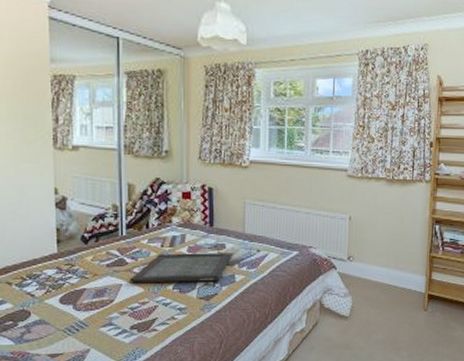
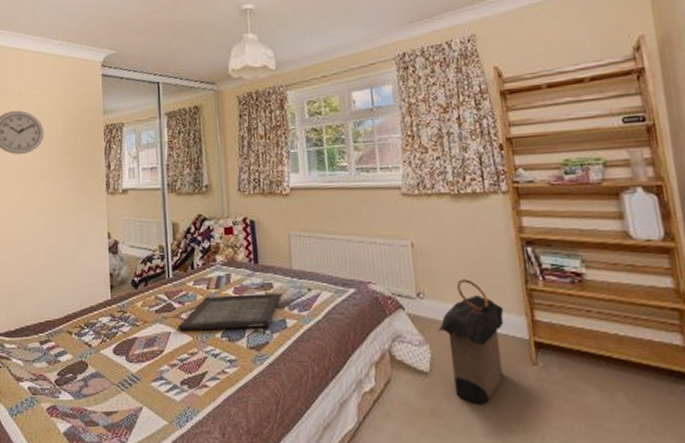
laundry hamper: none [360,247,411,339] -> present [438,279,504,404]

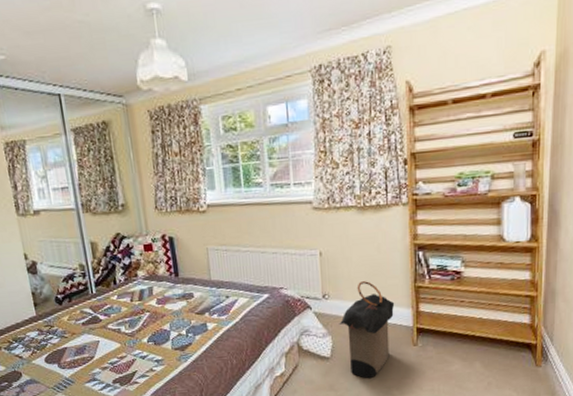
serving tray: present [178,293,283,330] -> none [105,301,203,338]

